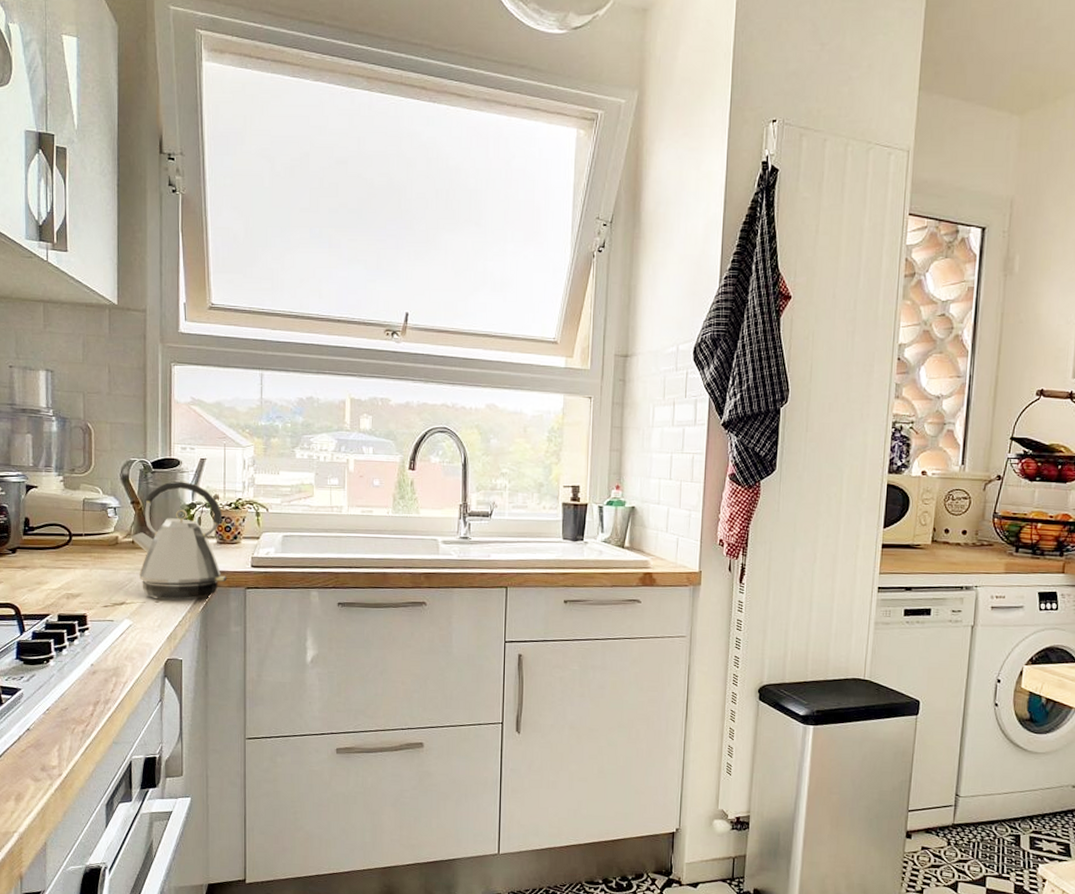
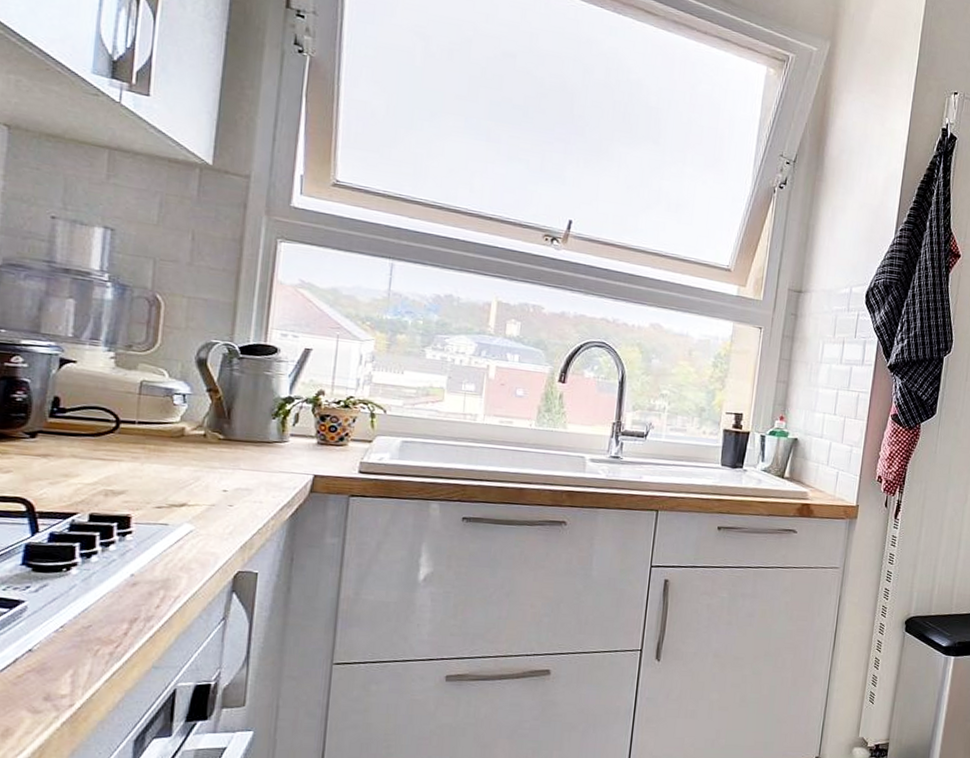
kettle: present [130,481,228,601] -> none [201,371,328,506]

